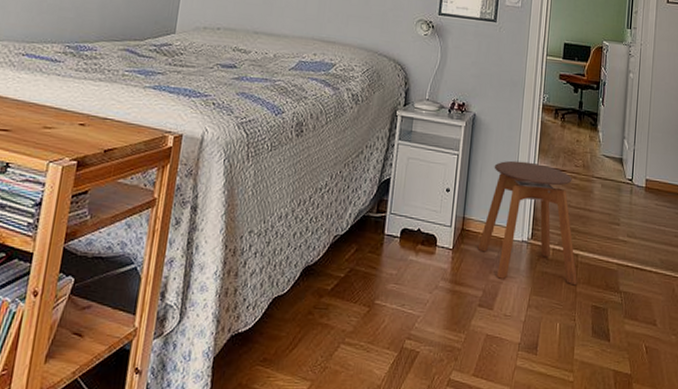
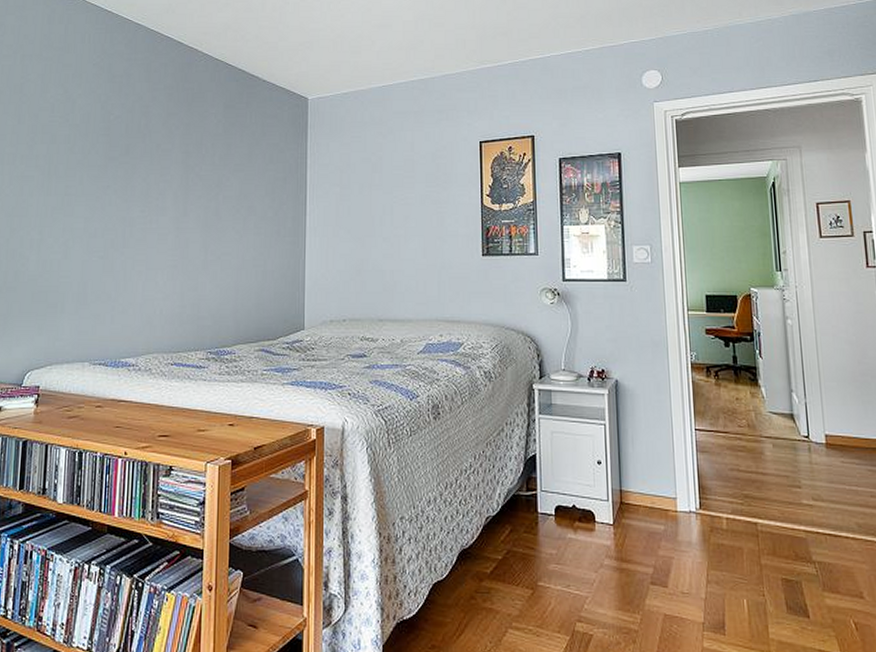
stool: present [477,160,577,286] -> none [640,426,760,557]

